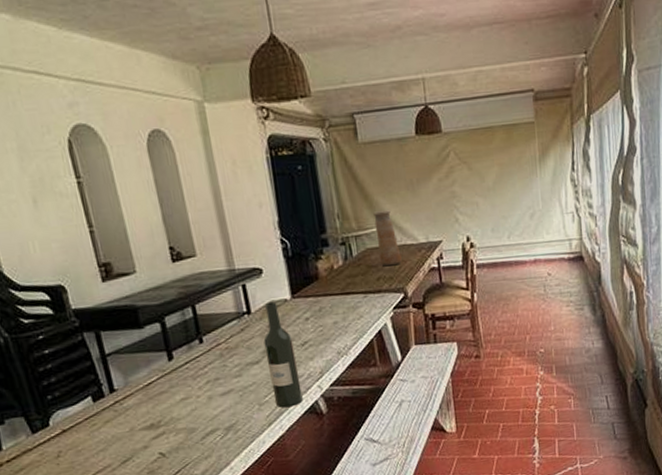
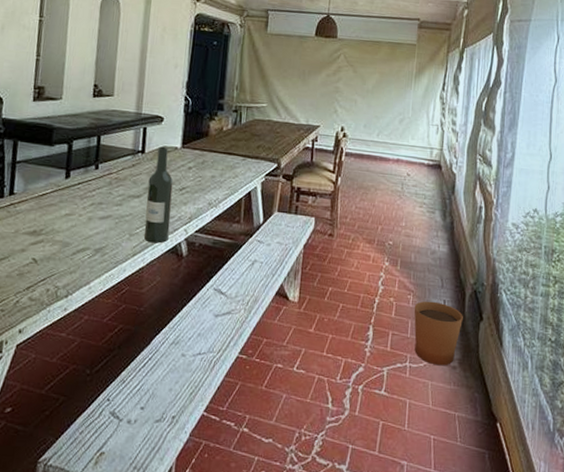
vase: present [373,209,402,266] -> none [263,90,283,138]
planter: none [576,399,628,460] -> present [414,301,463,366]

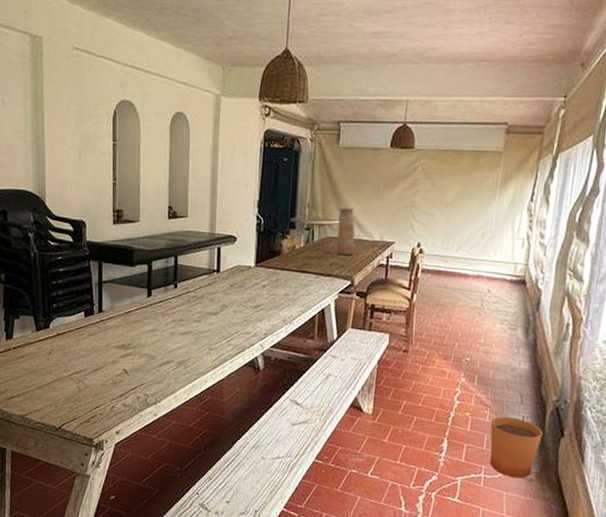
wine bottle: present [143,146,174,244] -> none [222,265,248,358]
vase: none [263,90,283,138] -> present [336,206,356,256]

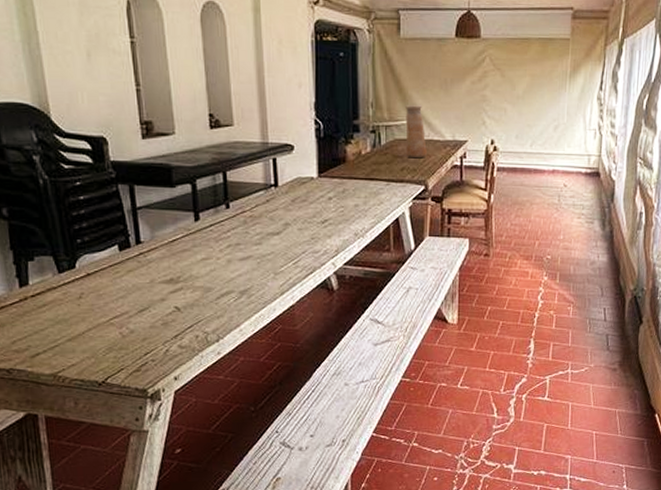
planter: present [490,416,543,479] -> none [574,310,623,369]

